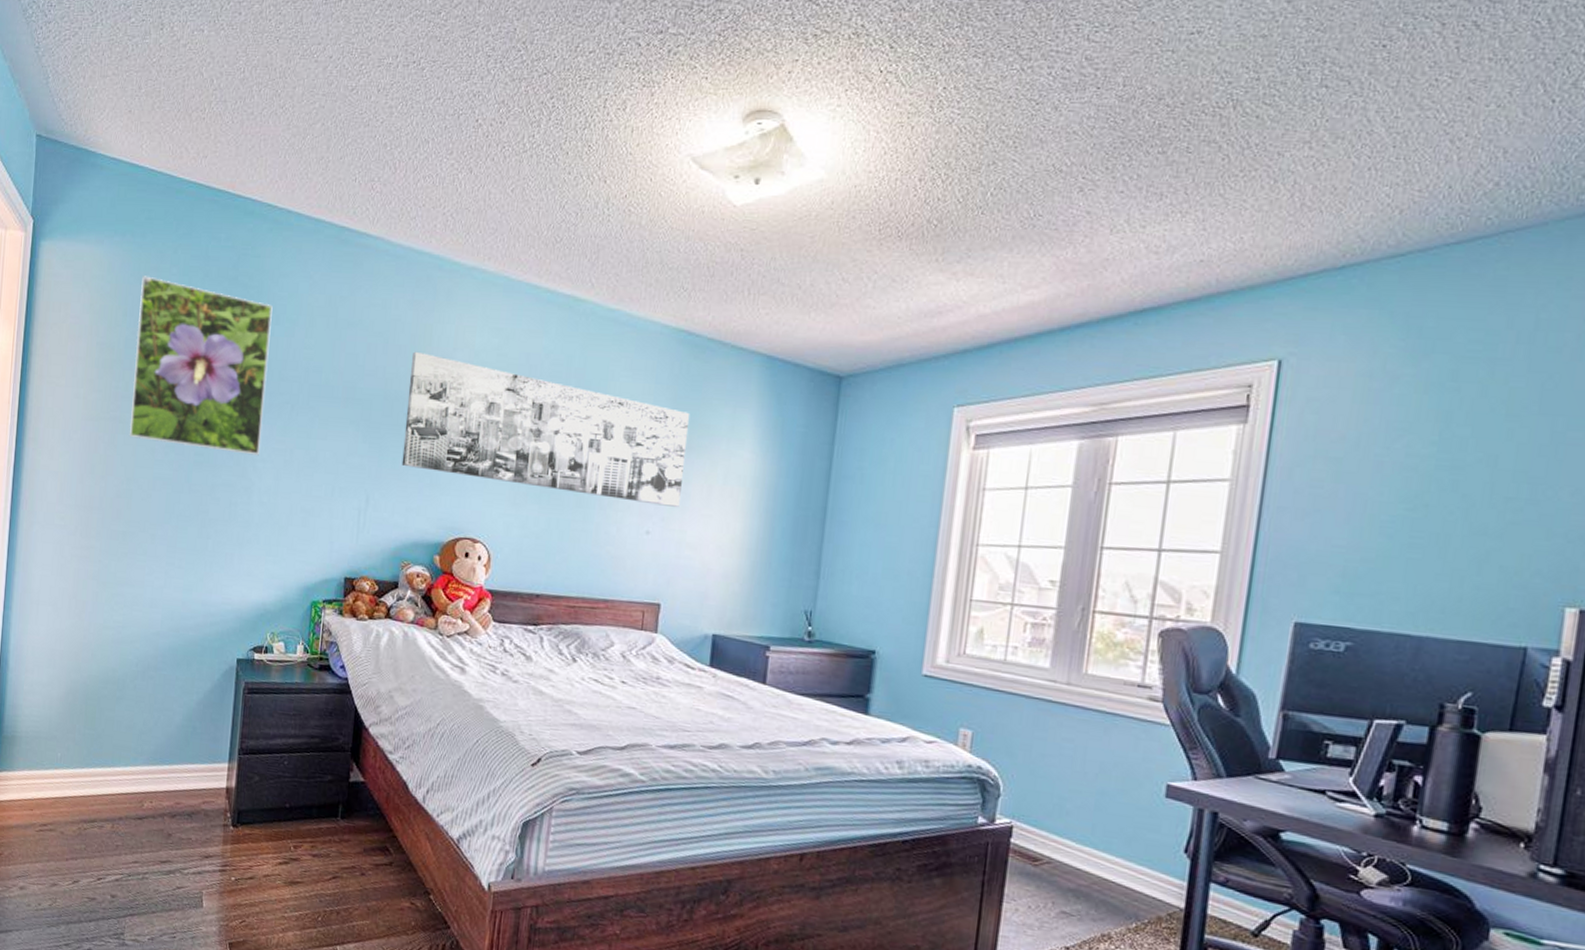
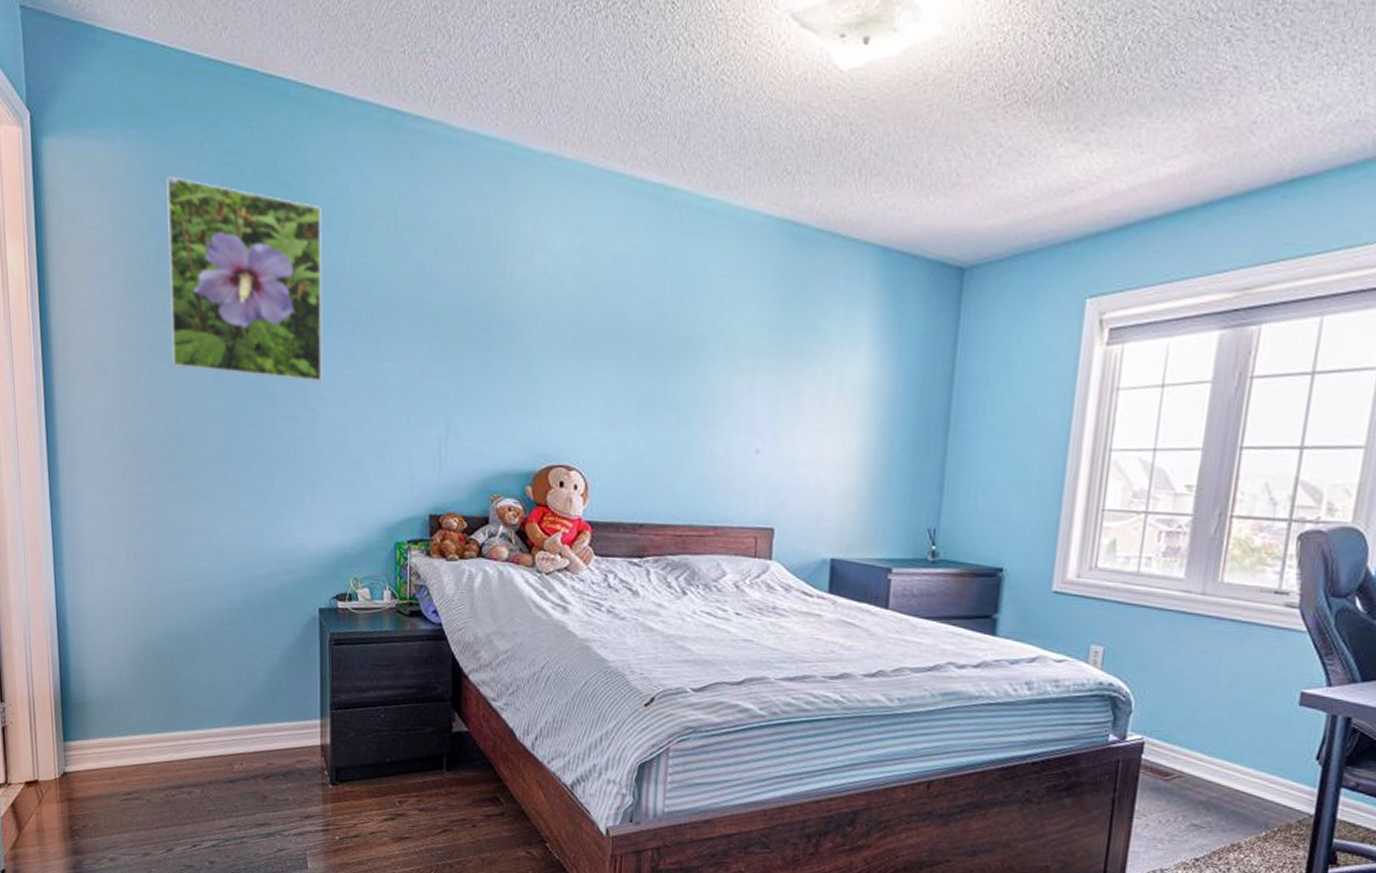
wall art: present [401,351,690,507] -> none [483,255,799,422]

